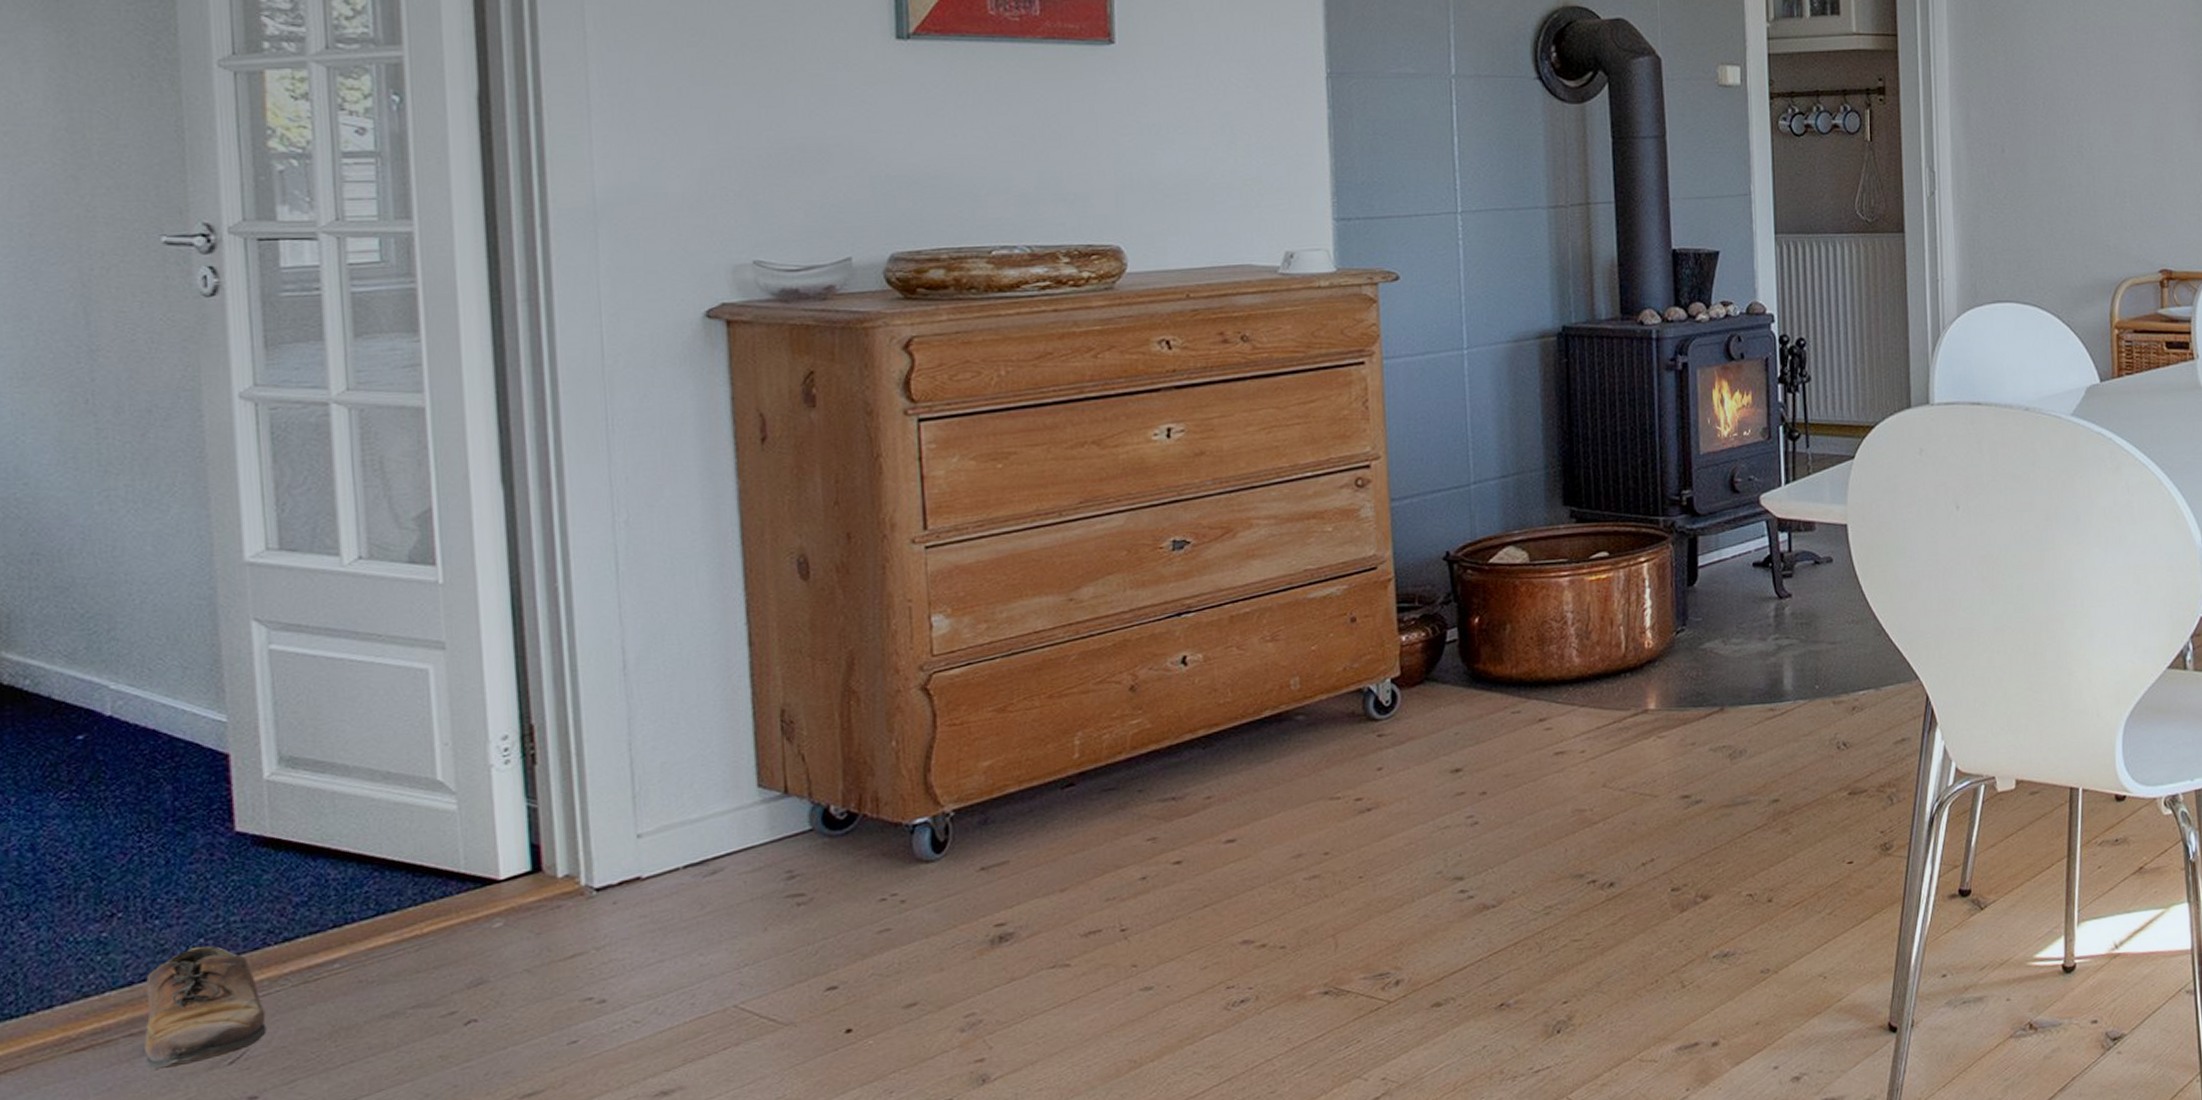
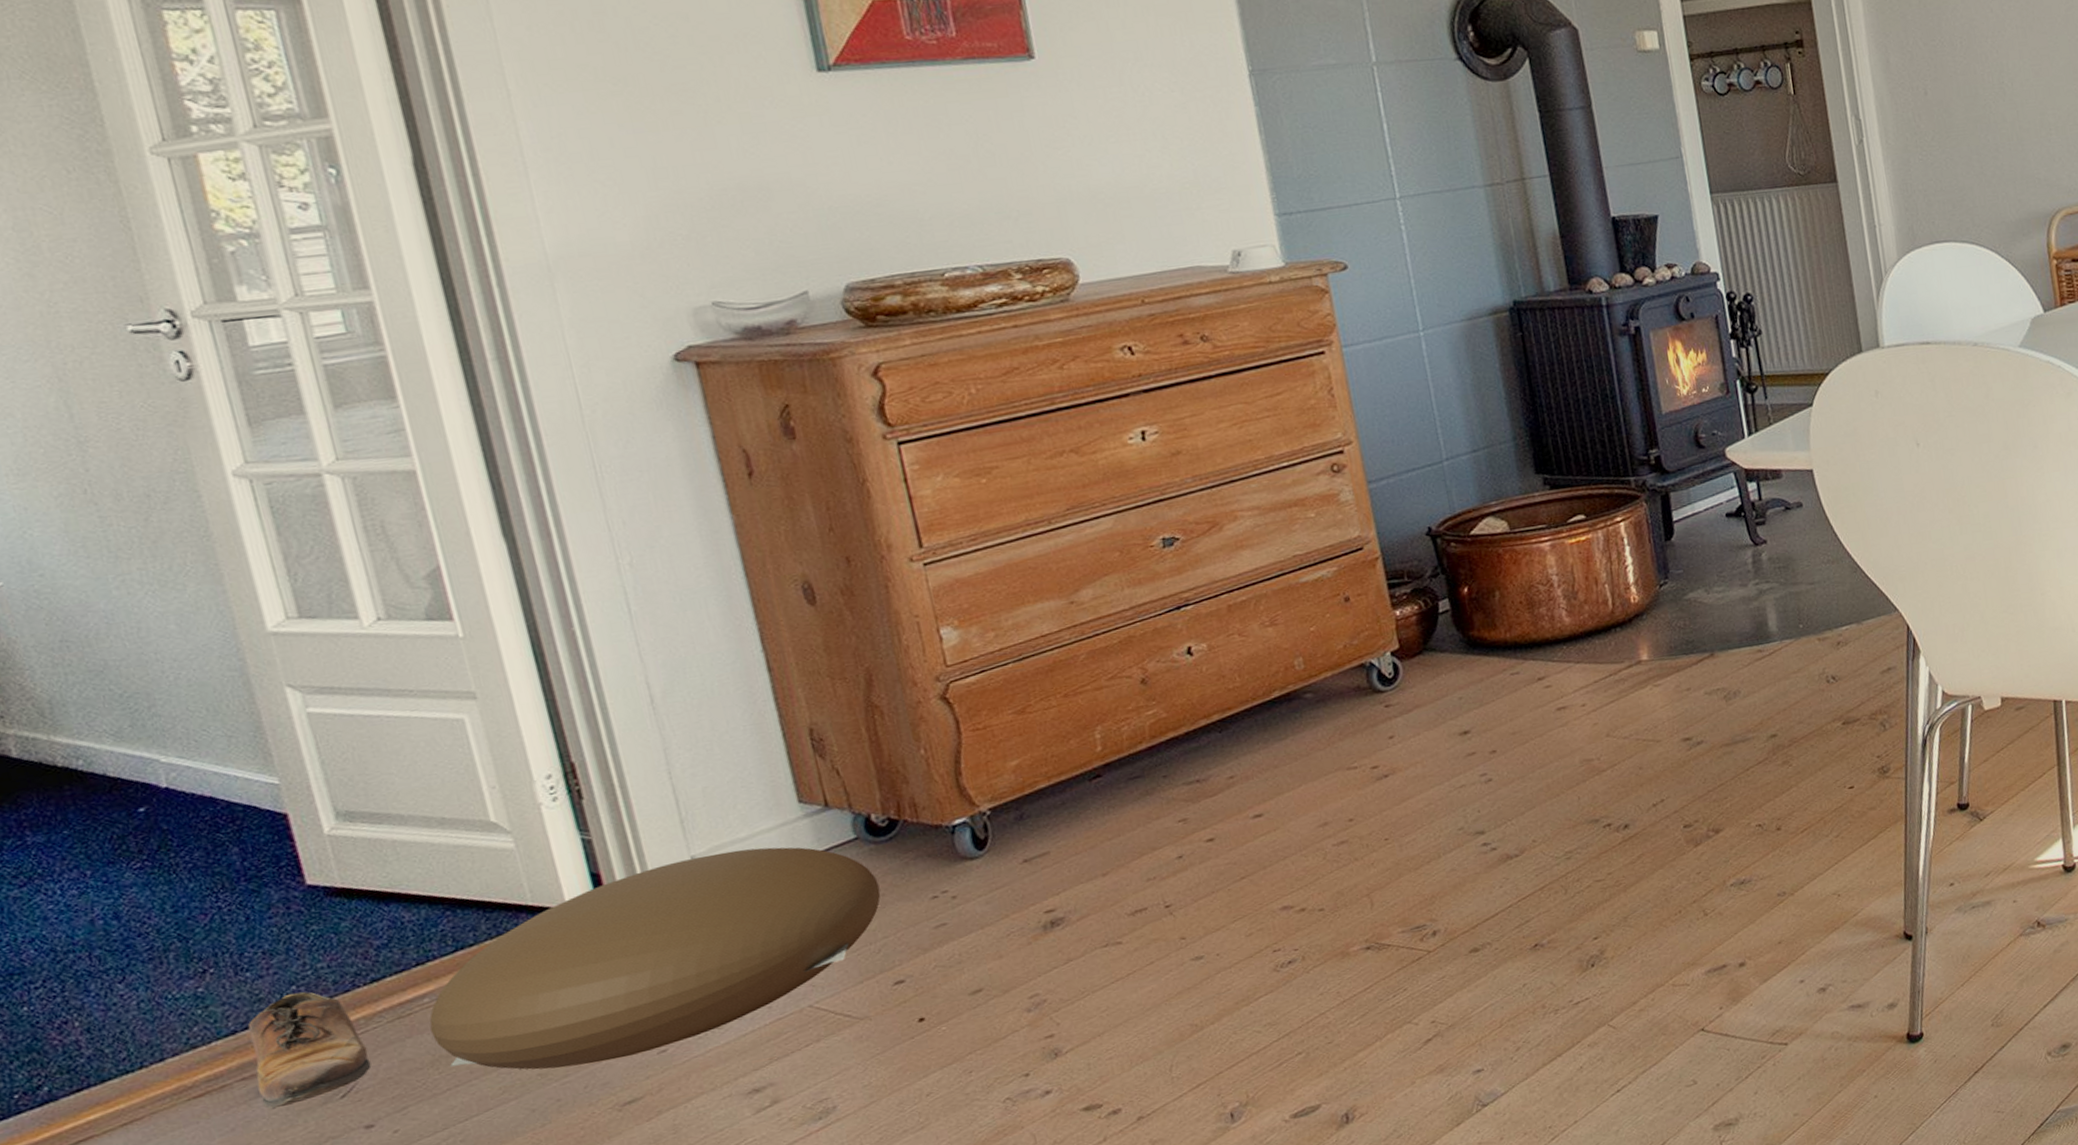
pouf: none [335,831,828,1052] -> present [429,847,881,1070]

